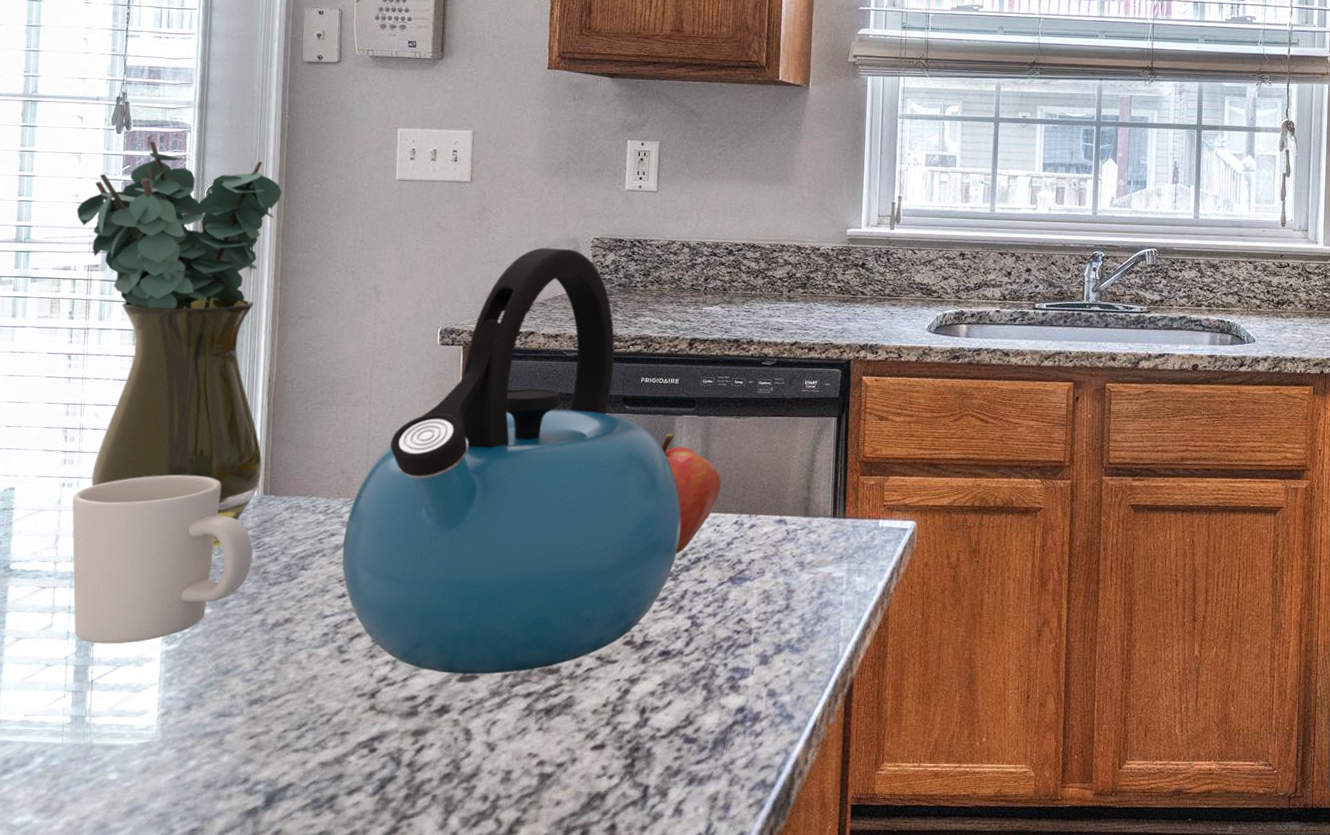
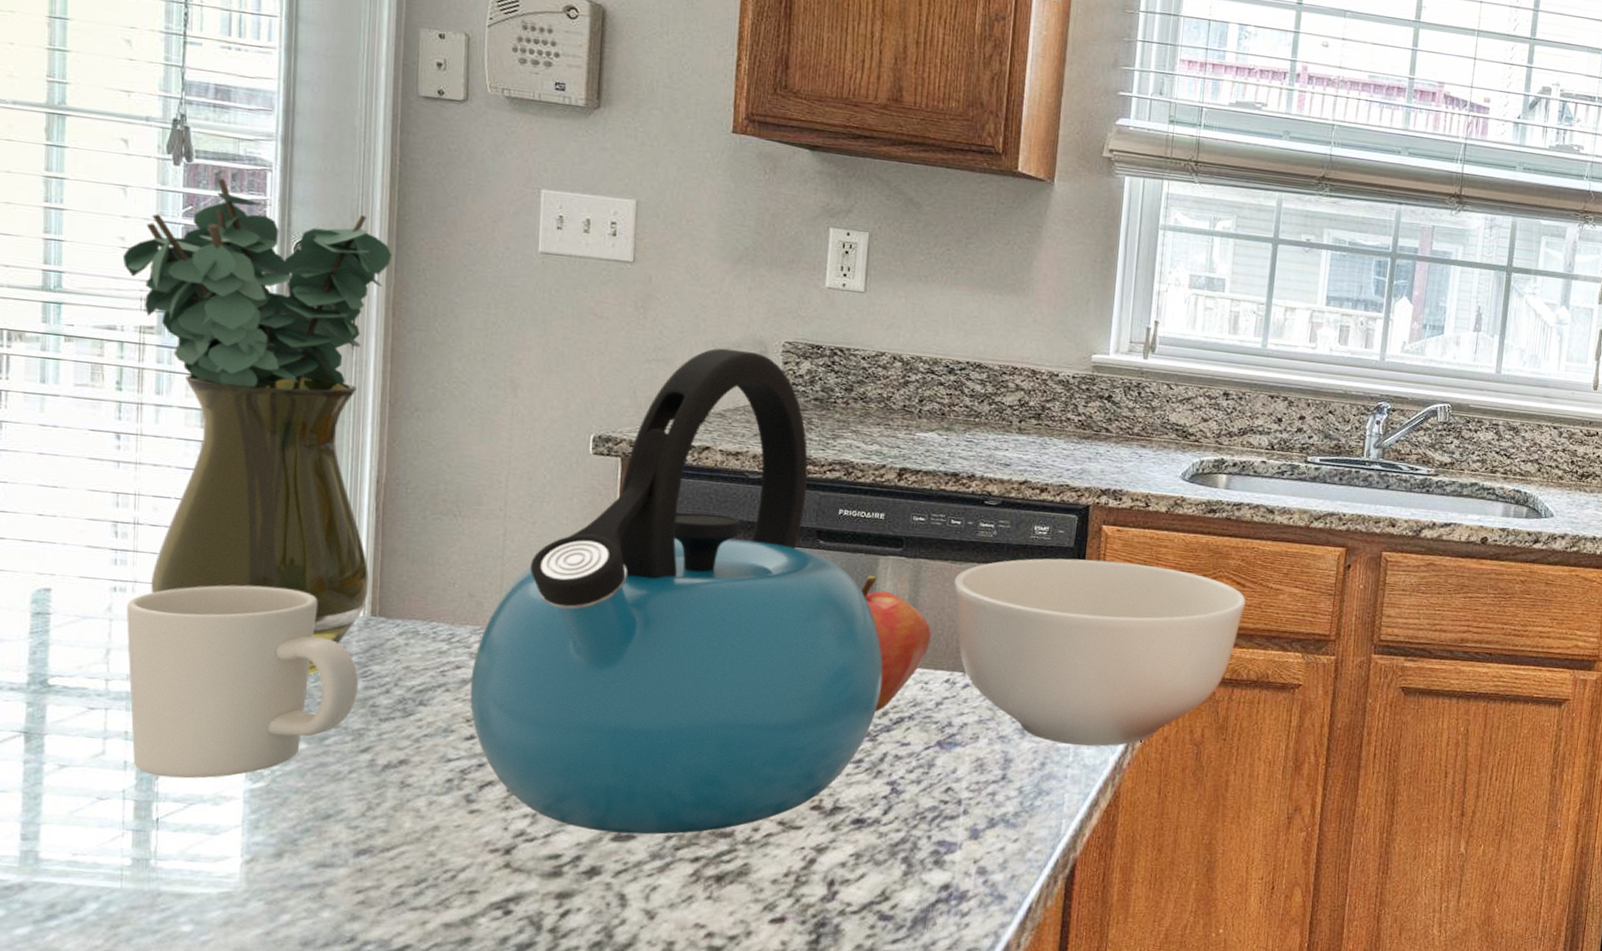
bowl: none [739,407,989,575] -> present [954,558,1246,747]

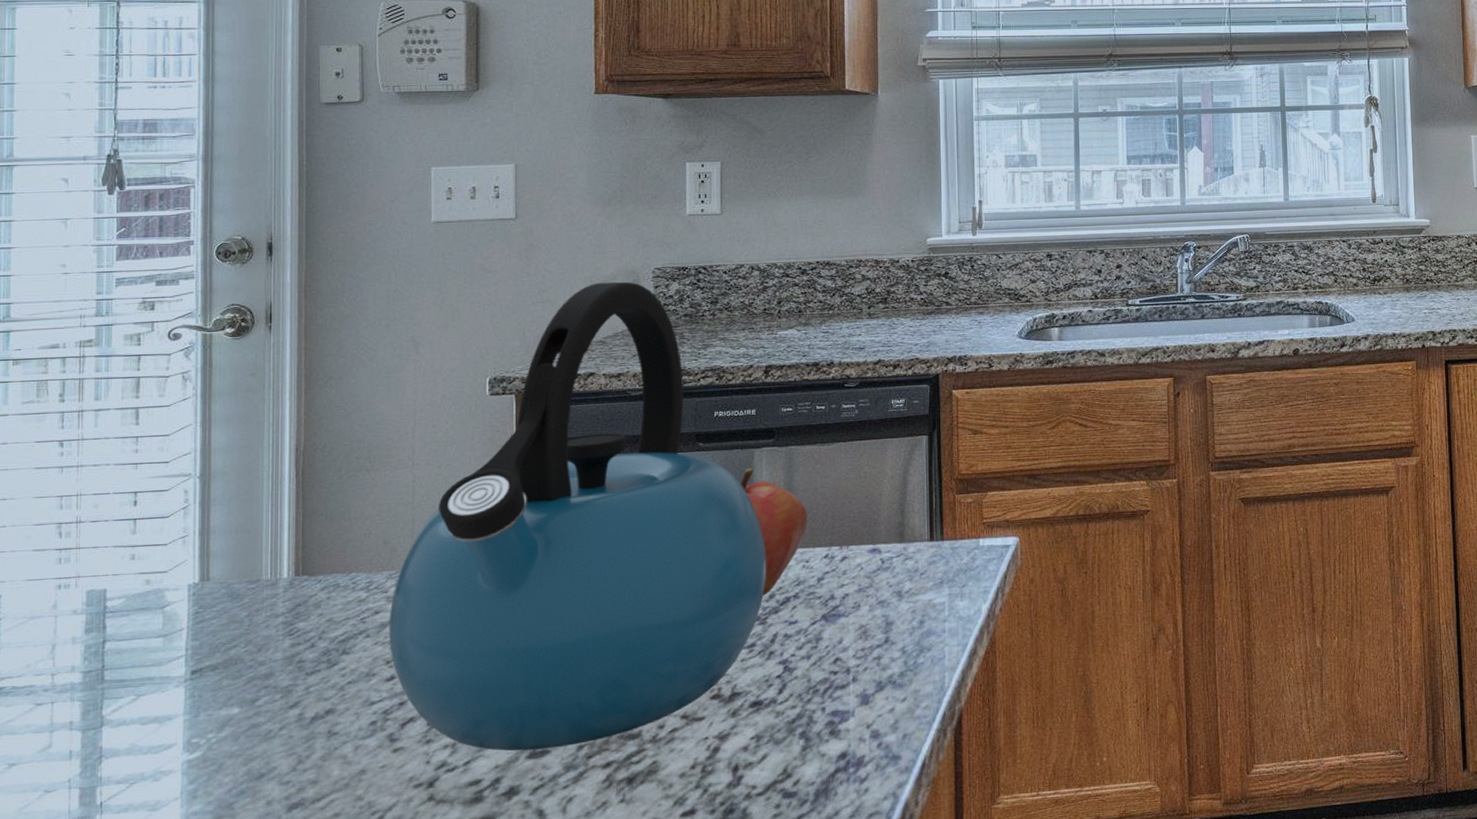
vase: present [122,178,393,674] -> none [64,200,303,640]
mug: present [127,585,358,779] -> none [71,561,285,761]
bowl: present [954,558,1246,747] -> none [824,420,1090,600]

